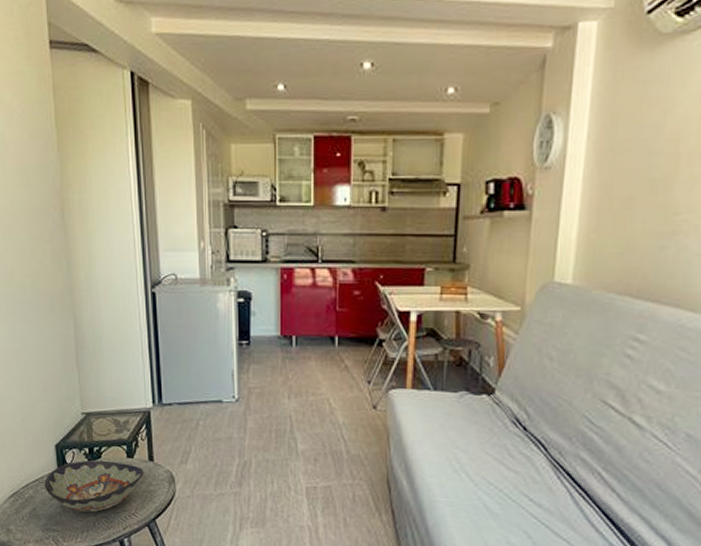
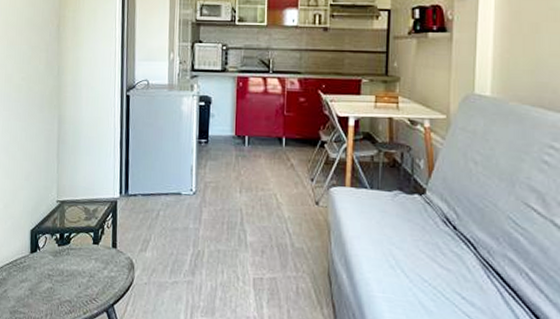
decorative bowl: present [44,460,144,513] -> none [17,245,107,296]

